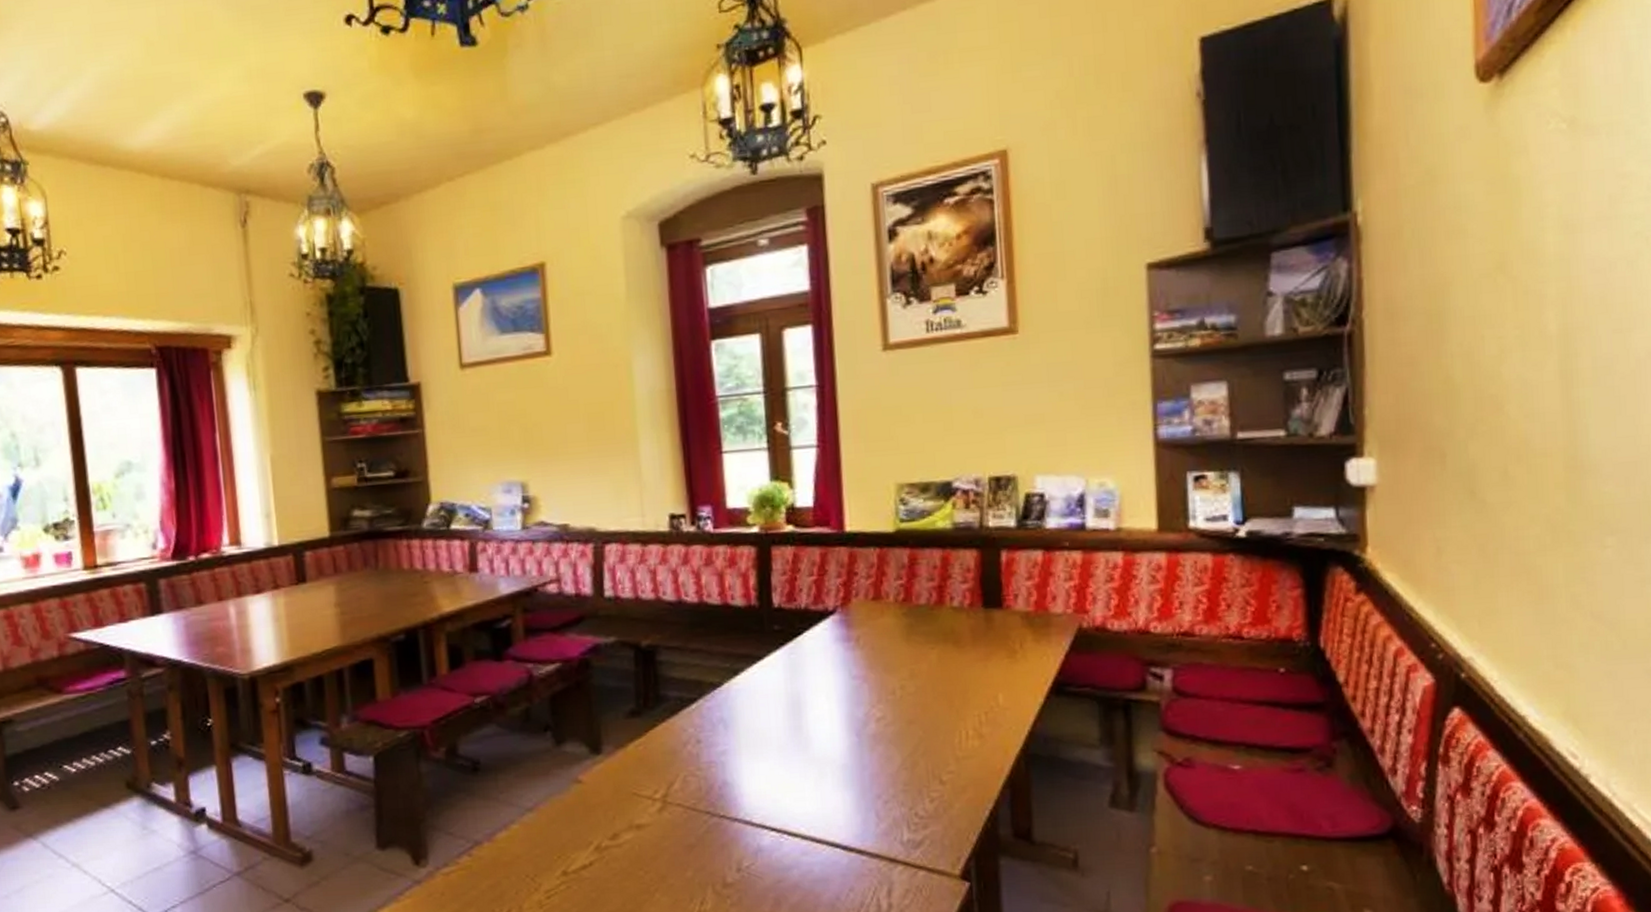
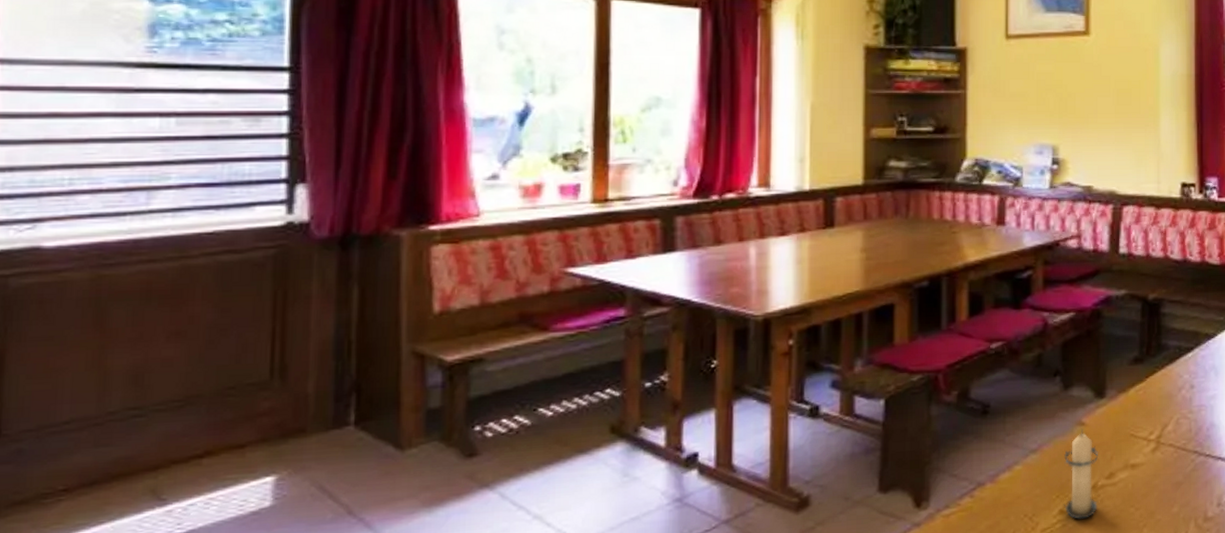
candle: none [563,786,603,881] -> present [1063,428,1099,519]

